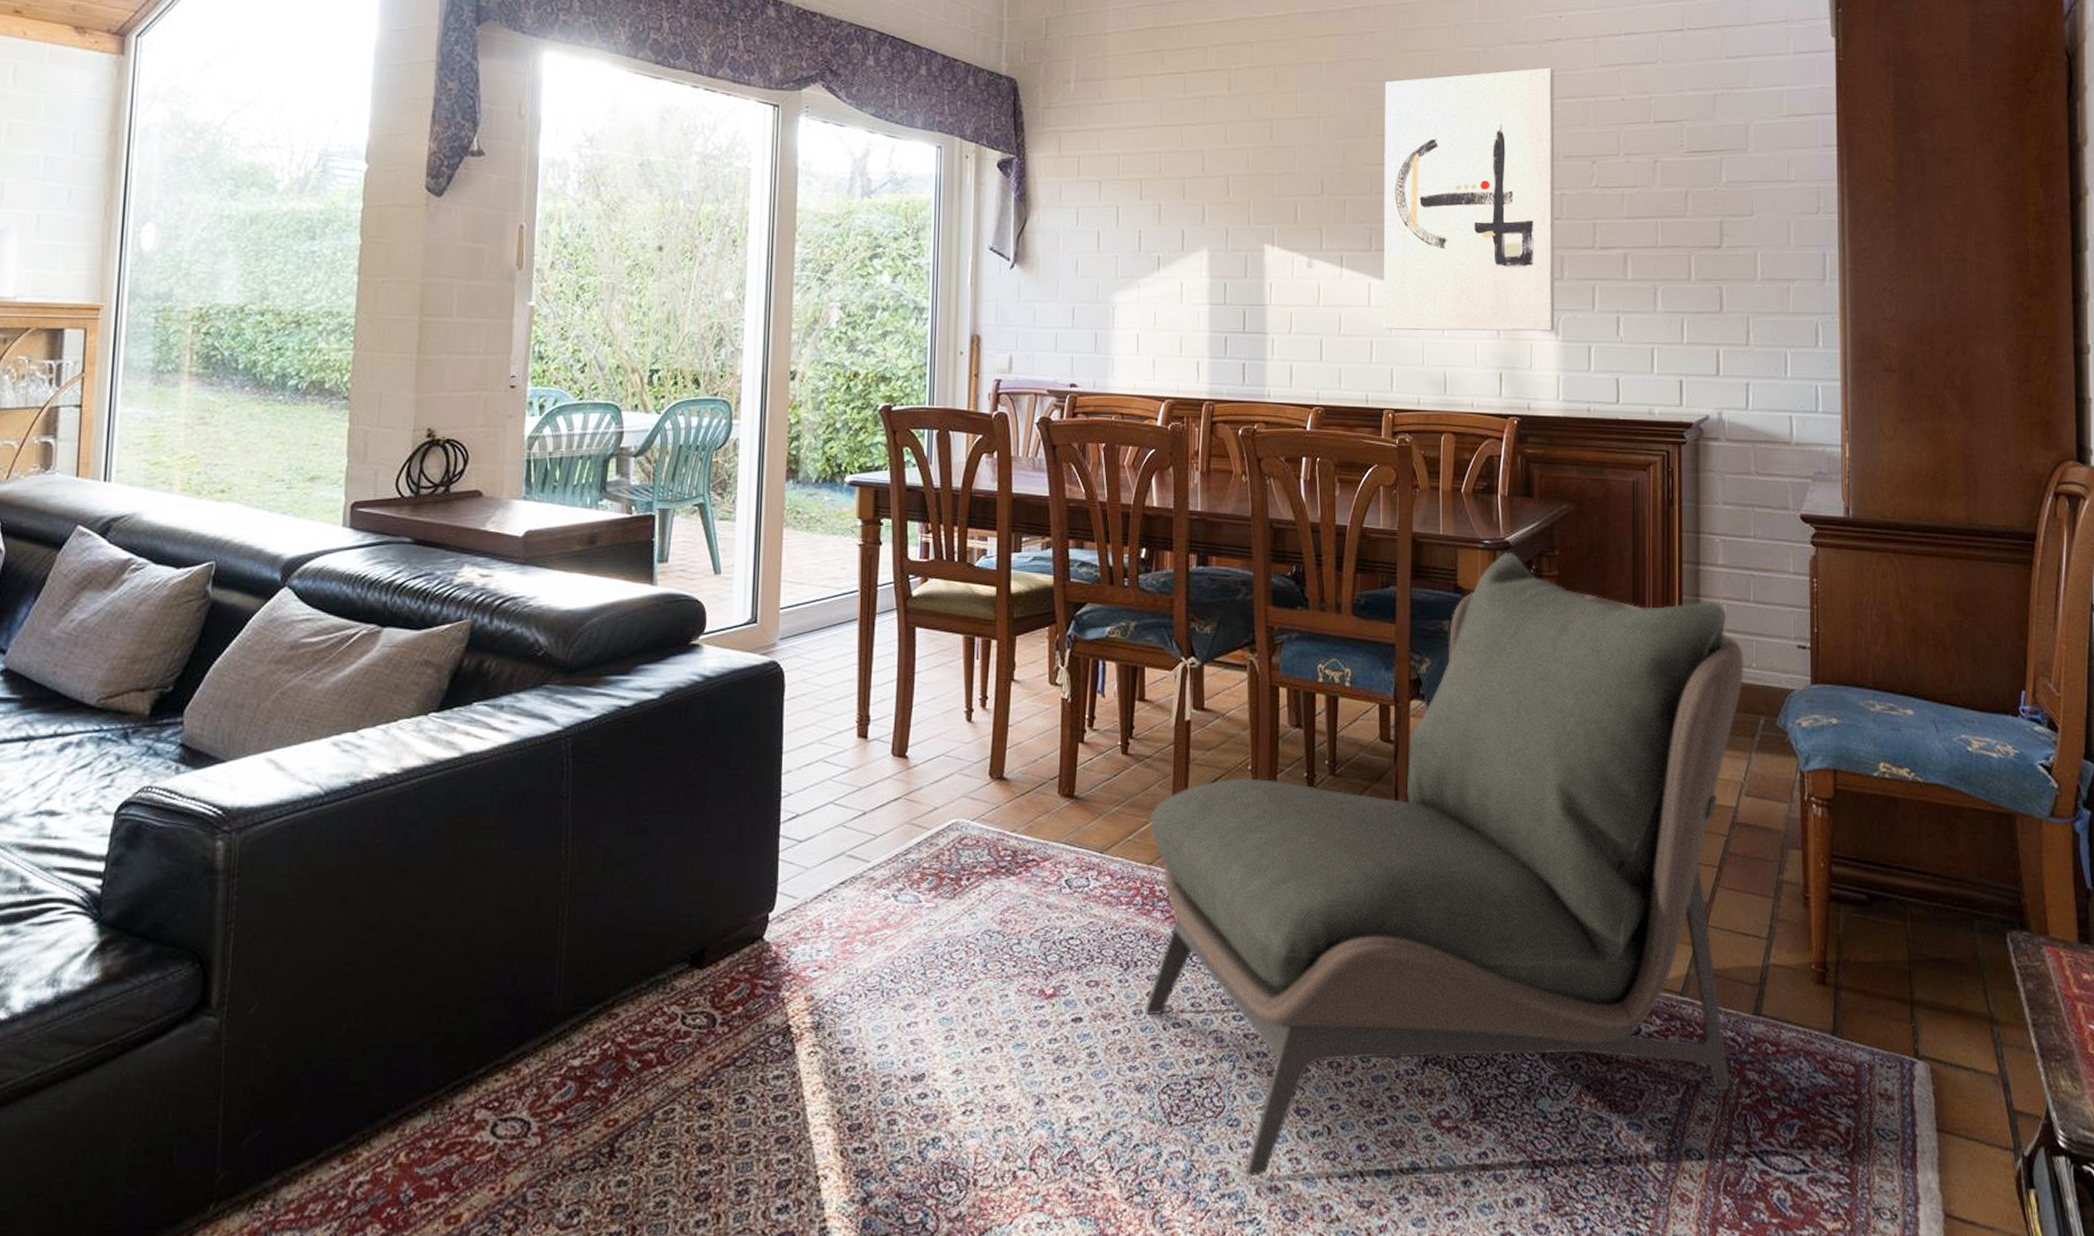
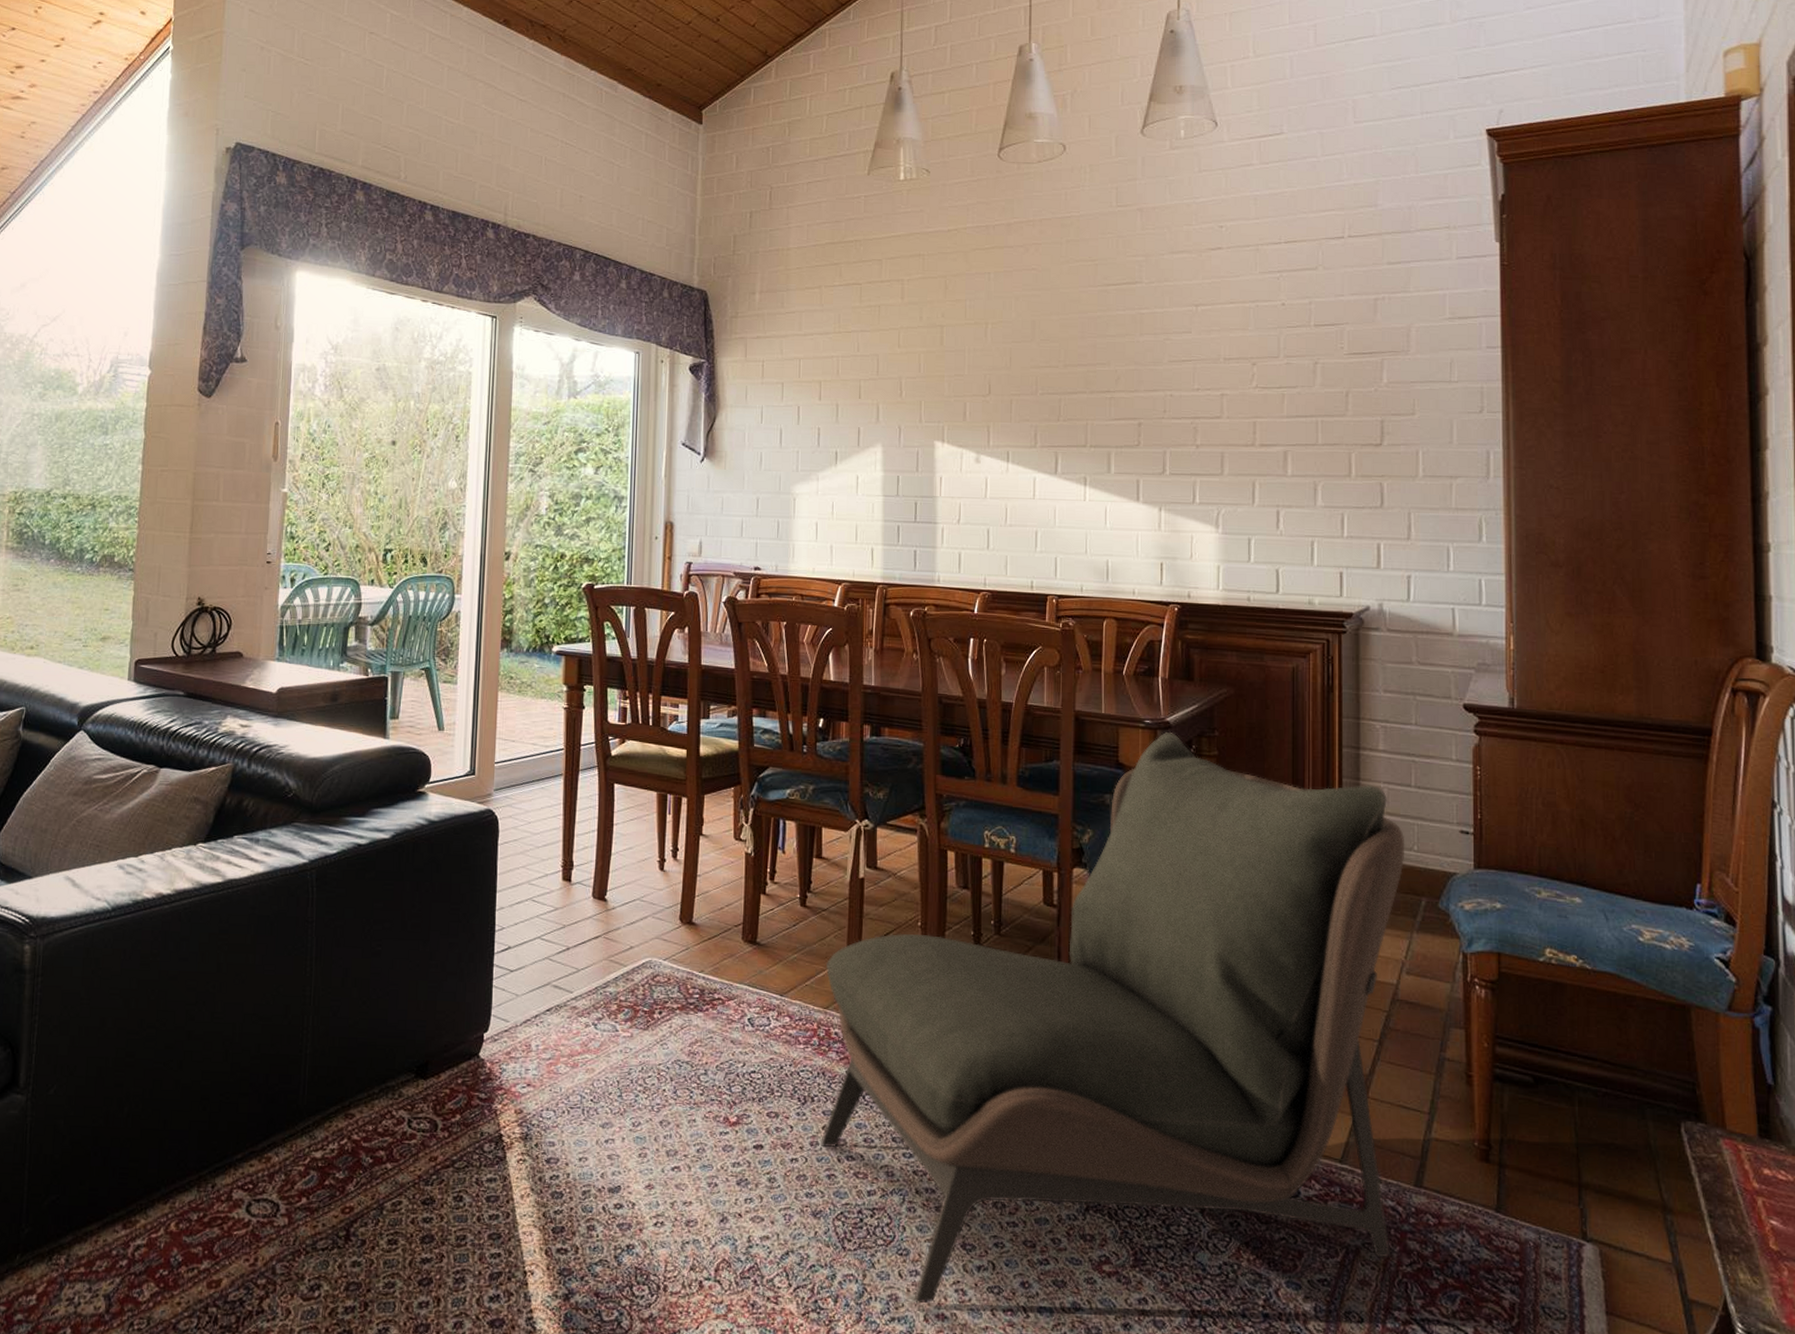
wall art: present [1383,67,1555,332] -> none [1048,275,1216,524]

